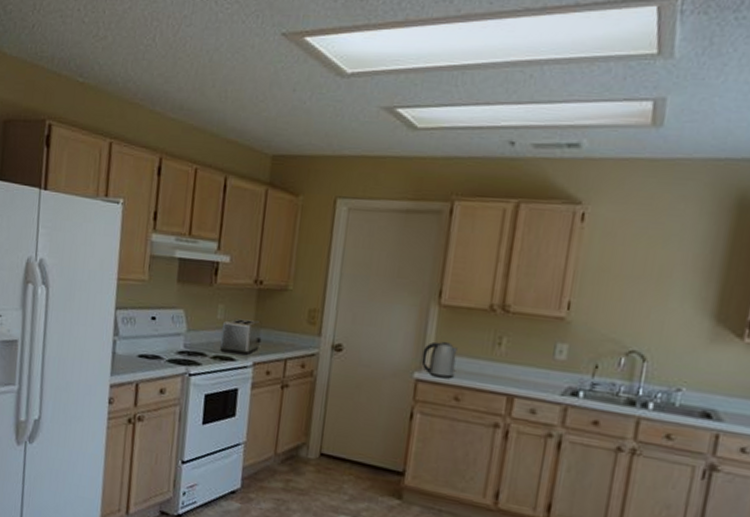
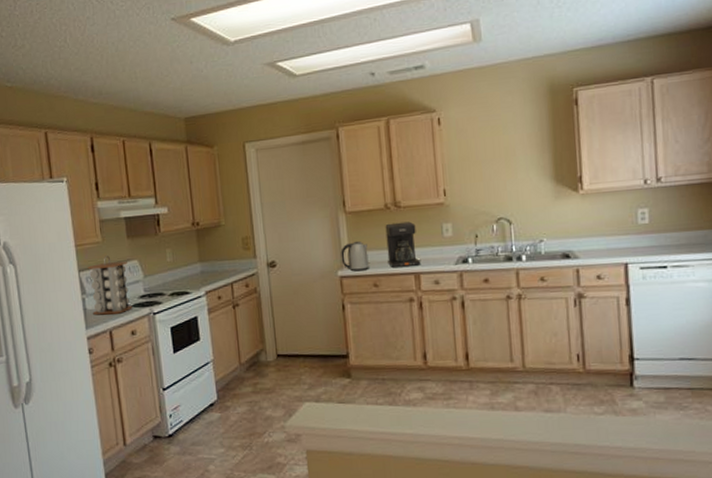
spice rack: none [122,297,172,367] -> present [87,255,133,316]
toaster: present [219,318,262,355] -> none [172,256,208,288]
coffee maker: none [478,328,523,387] -> present [385,221,421,269]

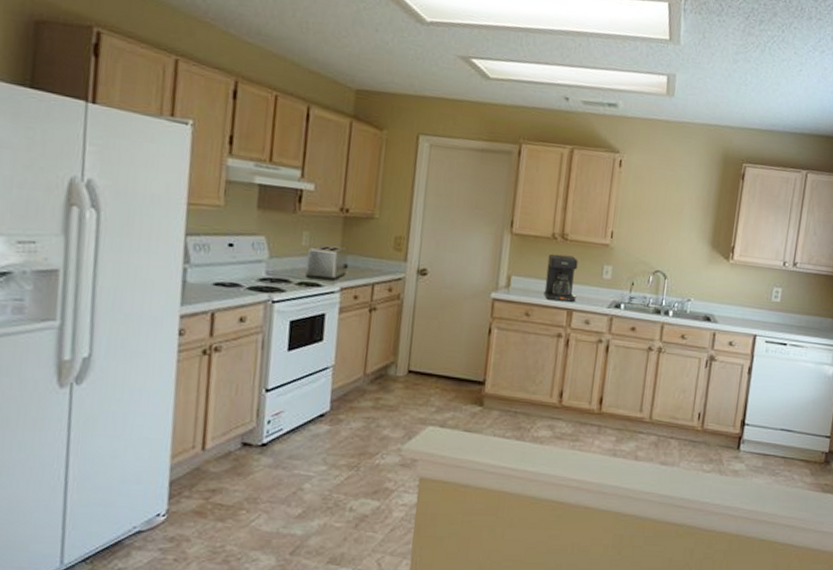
spice rack: present [87,255,133,316] -> none [194,223,252,295]
toaster: none [172,256,208,288] -> present [305,245,349,280]
kettle: present [340,240,369,272] -> none [497,265,527,298]

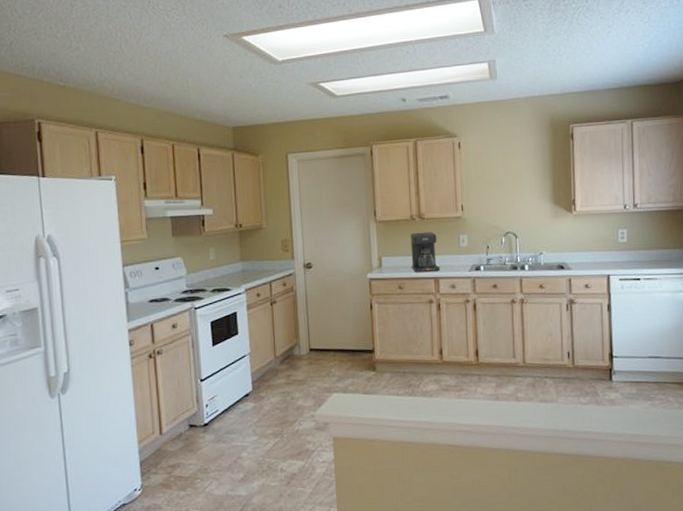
toaster: present [305,245,349,280] -> none [215,256,249,285]

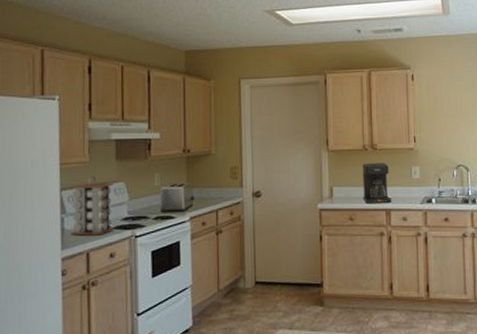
spice rack: none [132,252,175,310] -> present [71,176,114,237]
toaster: none [215,256,249,285] -> present [159,182,195,212]

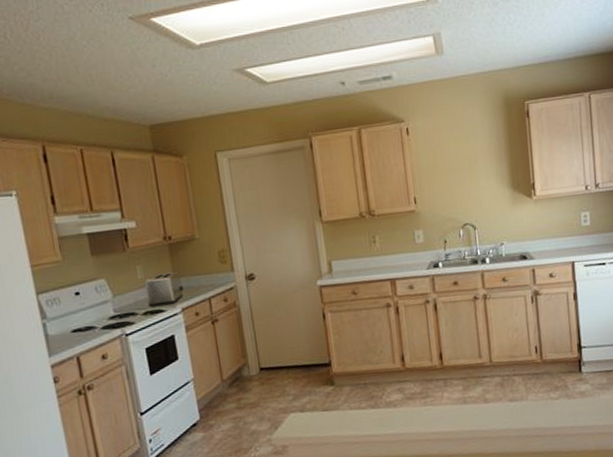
spice rack: present [71,176,114,237] -> none [47,275,102,341]
coffee maker: present [362,162,392,204] -> none [361,229,396,276]

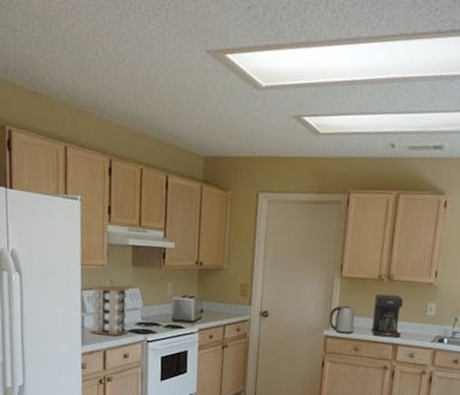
spice rack: none [47,275,102,341] -> present [90,279,129,337]
kettle: none [319,250,347,281] -> present [329,305,356,334]
coffee maker: none [361,229,396,276] -> present [371,294,403,337]

